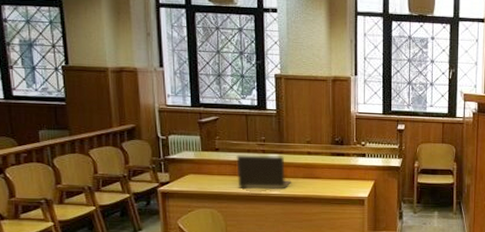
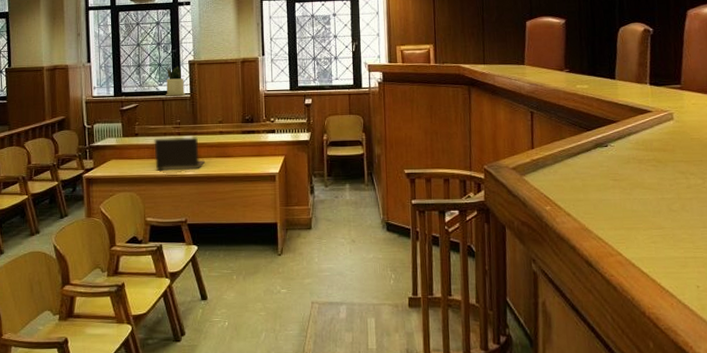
planter: none [249,78,272,112] -> present [166,65,186,97]

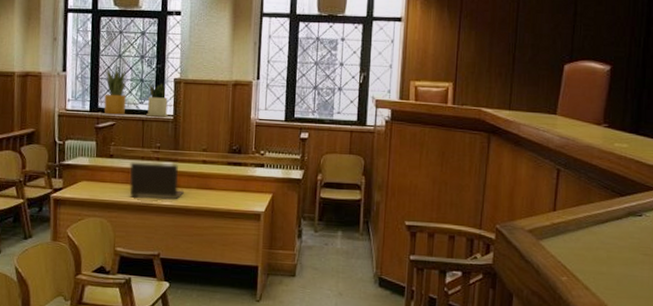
planter: none [125,55,146,98] -> present [104,67,127,115]

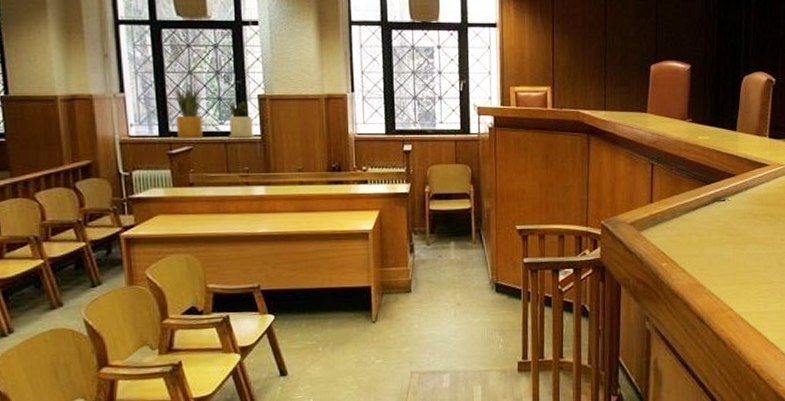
laptop computer: present [129,162,184,200] -> none [215,188,281,228]

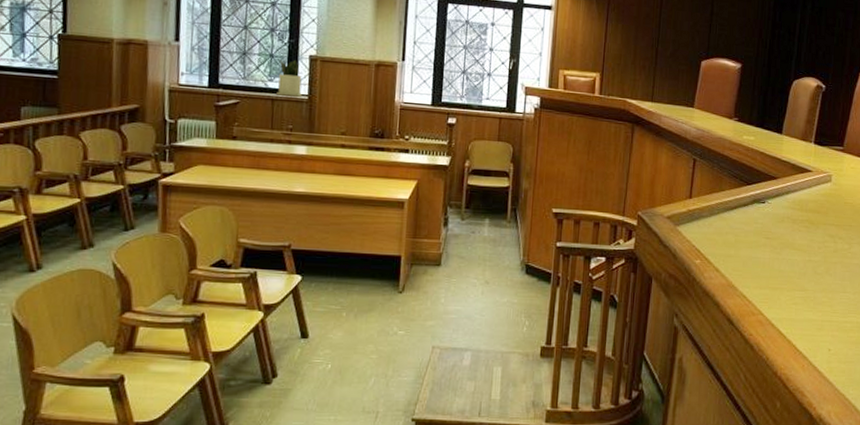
planter: present [172,85,203,138] -> none [225,39,254,93]

